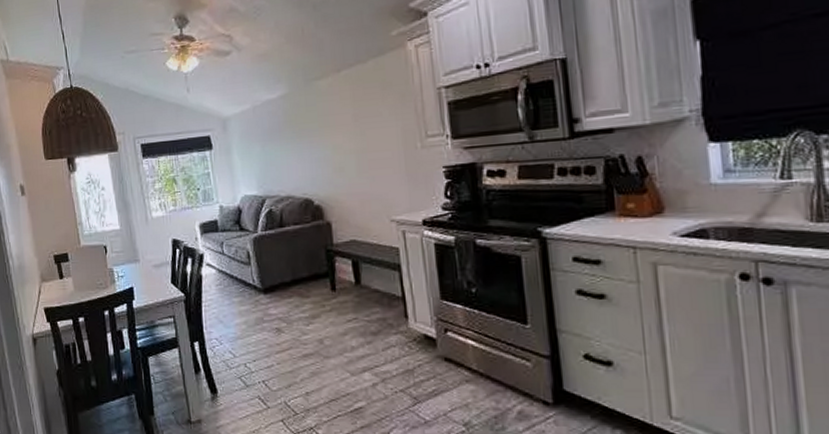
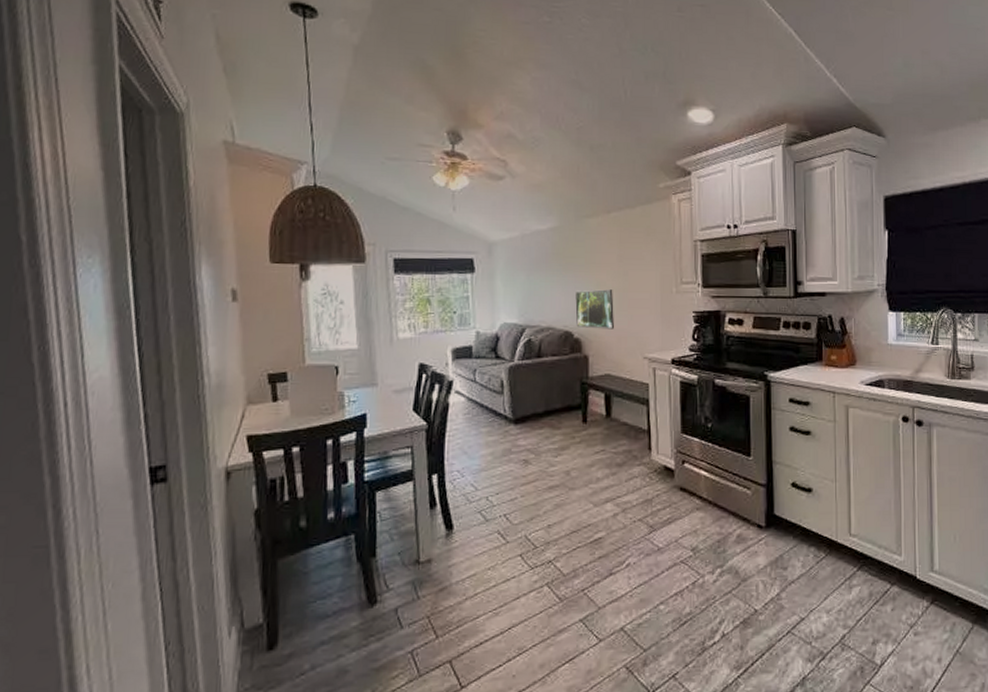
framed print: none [312,152,355,194] -> present [575,289,614,329]

